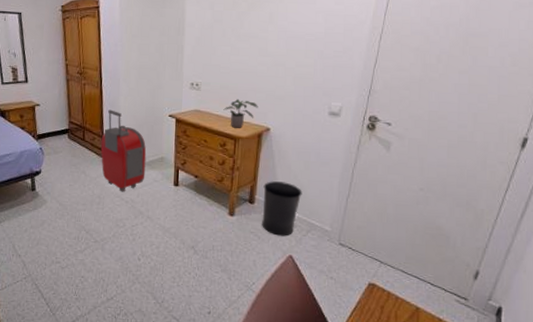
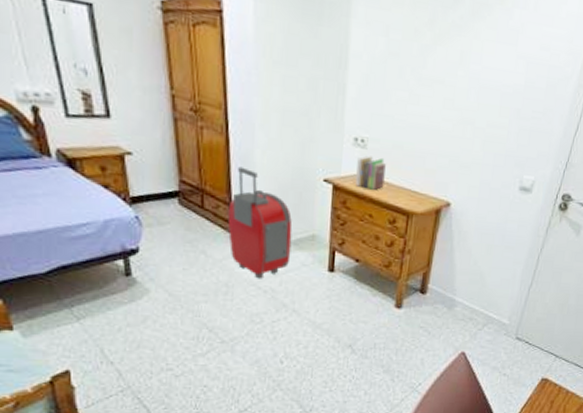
books: none [193,95,216,121] -> present [355,155,386,190]
potted plant: present [223,98,258,128] -> none [395,162,439,201]
waste bin: present [262,181,302,236] -> none [433,267,482,331]

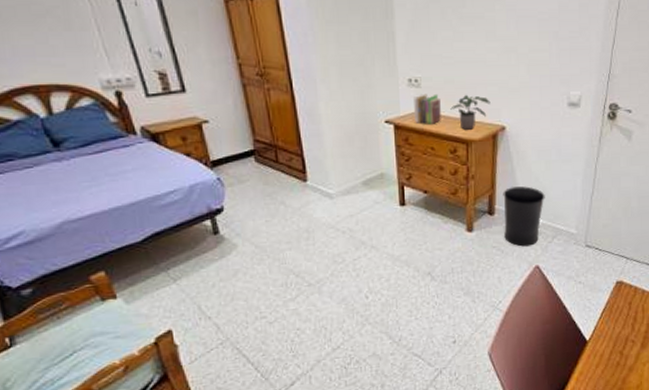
suitcase: present [227,166,293,279] -> none [300,120,364,221]
potted plant: none [395,162,439,201] -> present [450,94,491,130]
waste bin: none [433,267,482,331] -> present [503,186,545,247]

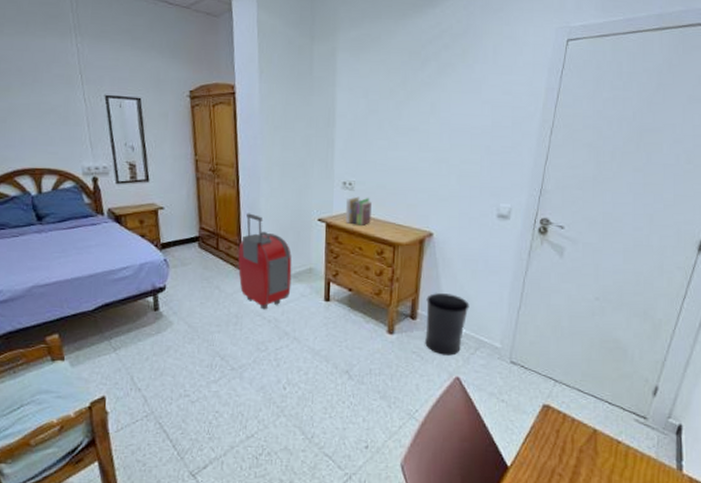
suitcase: none [300,120,364,221] -> present [238,213,292,310]
potted plant: present [450,94,491,130] -> none [380,199,420,234]

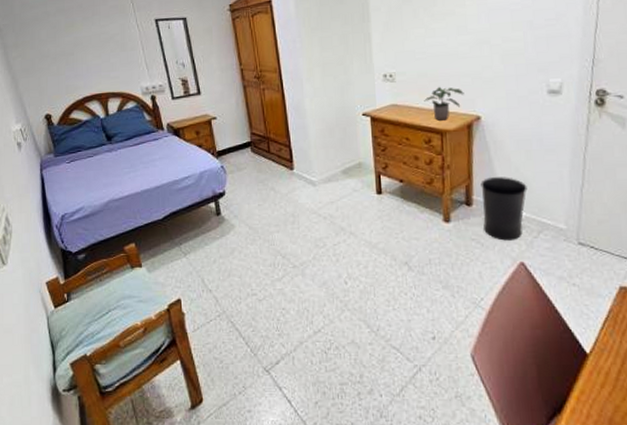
suitcase: present [238,213,292,310] -> none [288,114,343,207]
books: present [346,196,372,226] -> none [389,87,416,116]
potted plant: none [380,199,420,234] -> present [424,86,464,121]

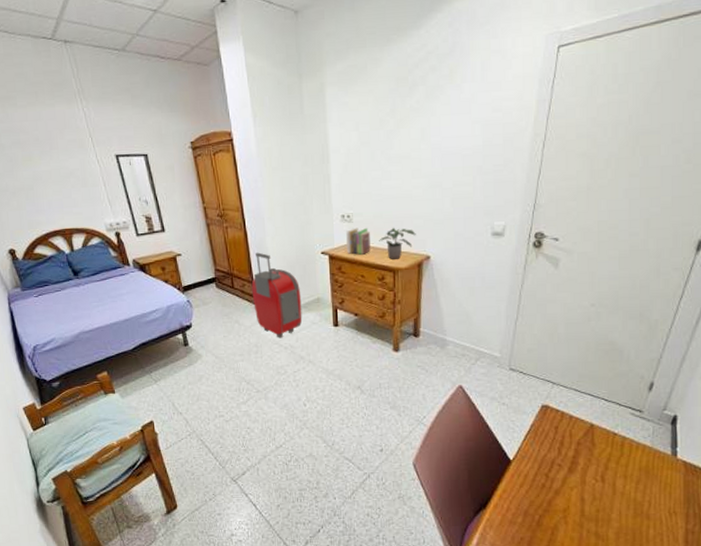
suitcase: none [288,114,343,207] -> present [251,252,303,338]
books: none [389,87,416,116] -> present [346,227,372,255]
waste bin: present [480,177,528,241] -> none [427,311,469,367]

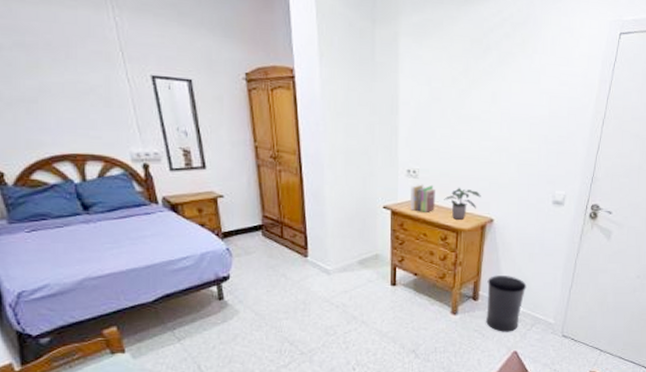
suitcase: present [251,252,303,338] -> none [303,201,359,296]
waste bin: none [427,311,469,367] -> present [486,275,527,332]

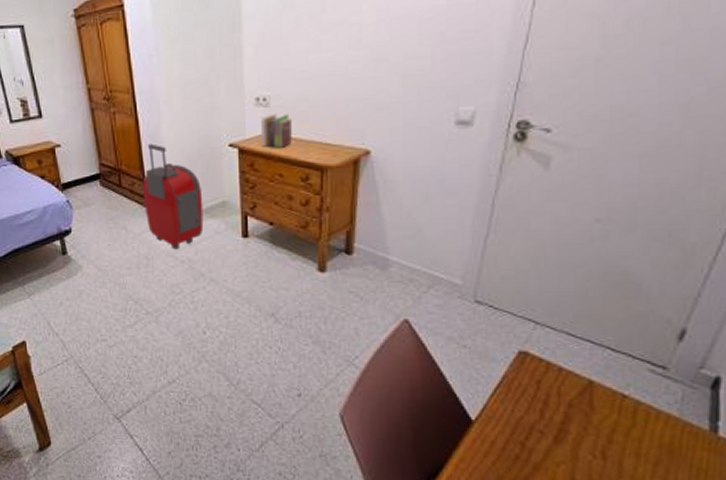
suitcase: none [303,201,359,296] -> present [142,143,204,250]
potted plant: present [444,187,481,220] -> none [303,113,352,154]
waste bin: present [486,275,527,332] -> none [364,223,420,295]

